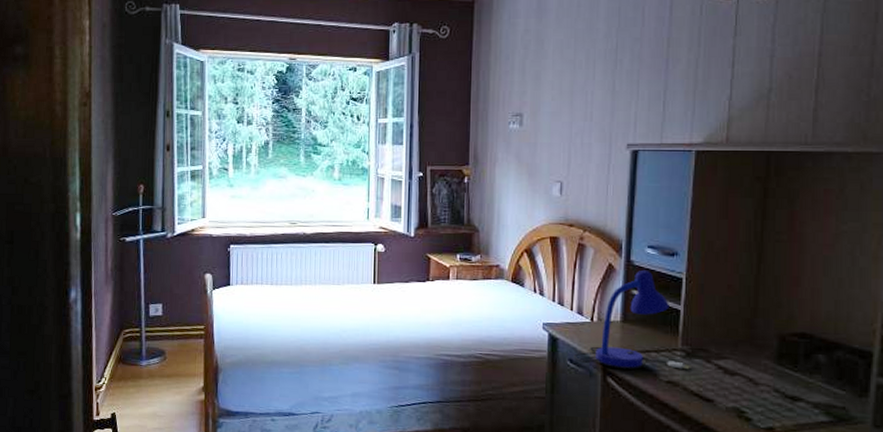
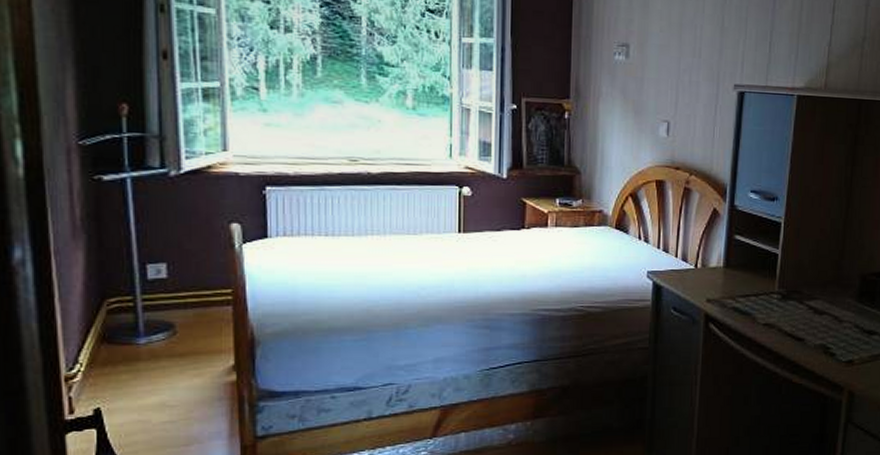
desk lamp: present [573,269,691,370] -> none [677,214,786,314]

